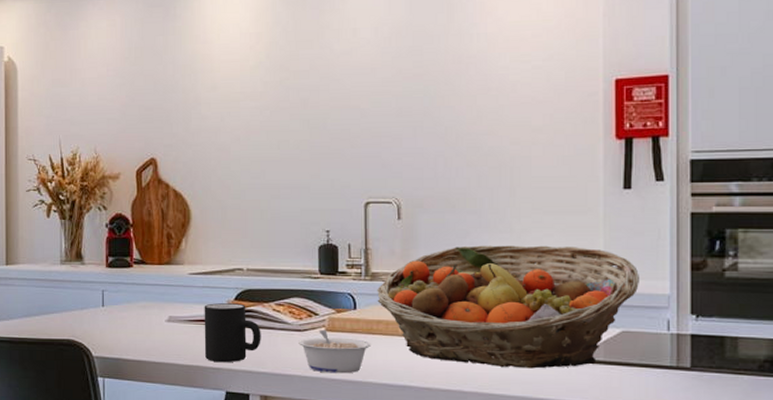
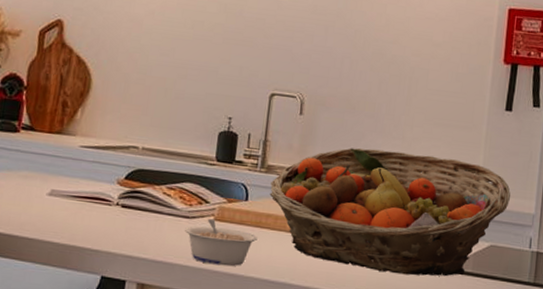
mug: present [204,303,261,363] -> none [84,180,148,246]

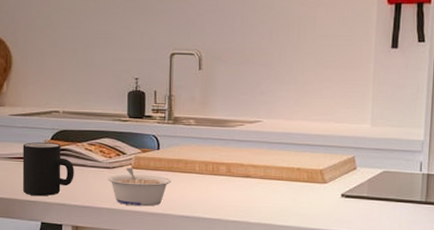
mug: none [84,180,148,246] -> present [22,142,74,197]
fruit basket: present [269,148,511,277] -> none [178,94,400,203]

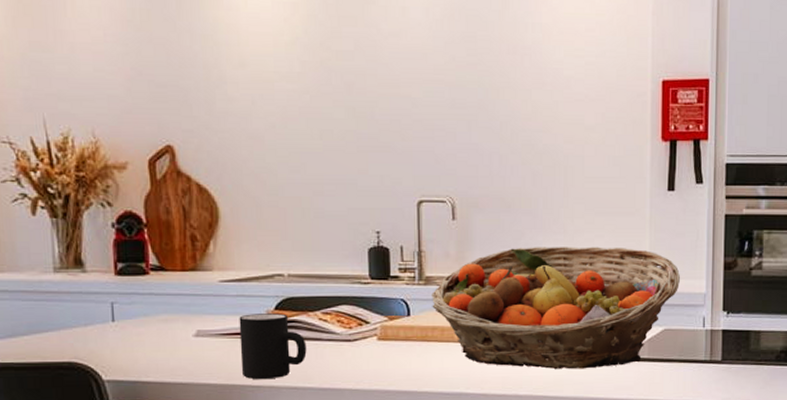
legume: present [106,167,171,207] -> none [347,339,426,385]
fruit basket: none [178,94,400,203] -> present [432,247,680,369]

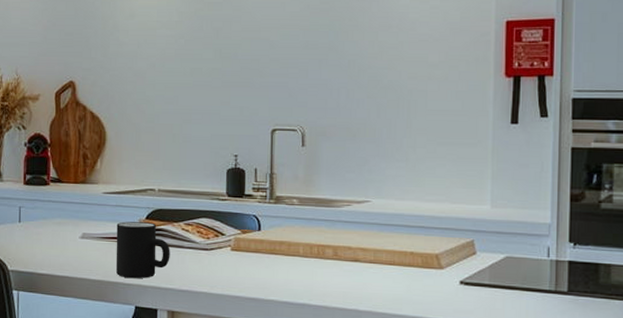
fruit basket: present [432,247,680,369] -> none [280,173,523,290]

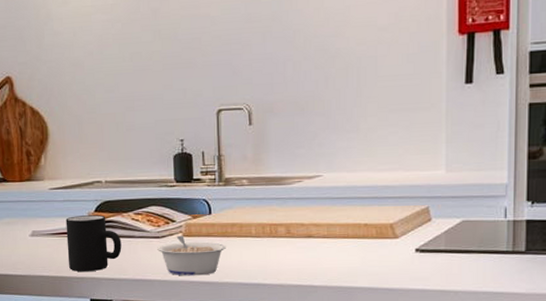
legume: none [204,249,274,292] -> present [156,235,226,276]

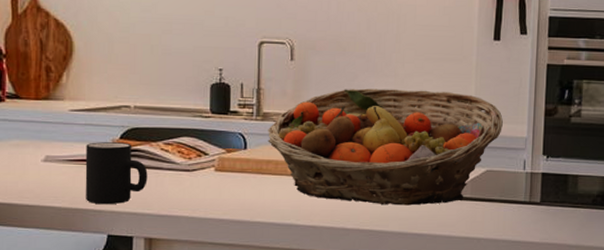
legume: present [156,235,226,276] -> none [185,170,260,214]
fruit basket: none [231,142,479,261] -> present [268,88,503,206]

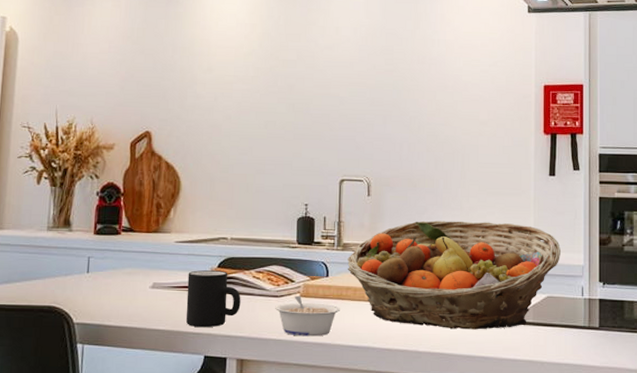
legume: none [185,170,260,214] -> present [274,295,340,337]

